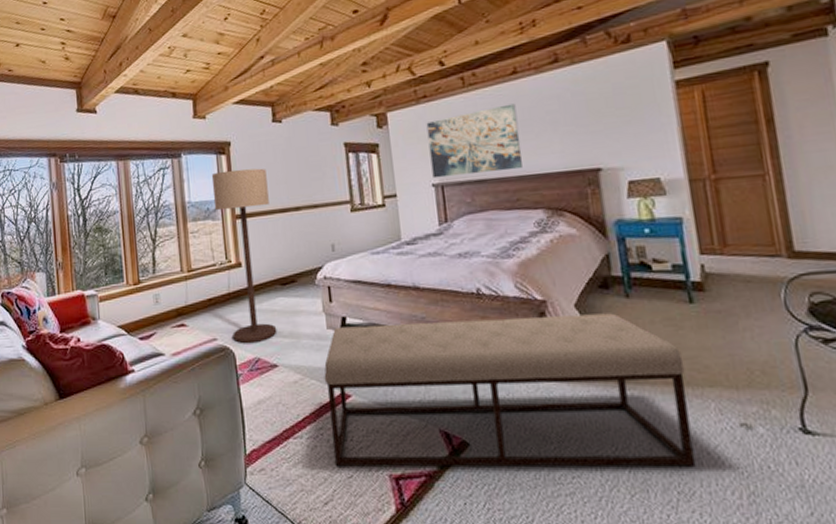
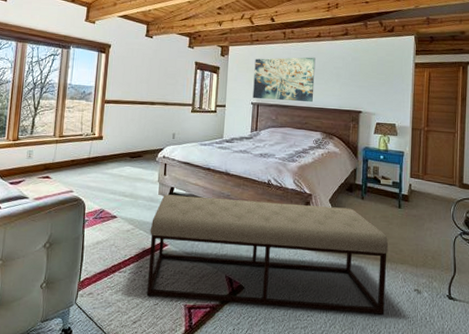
floor lamp: present [211,168,277,344] -> none [86,65,134,198]

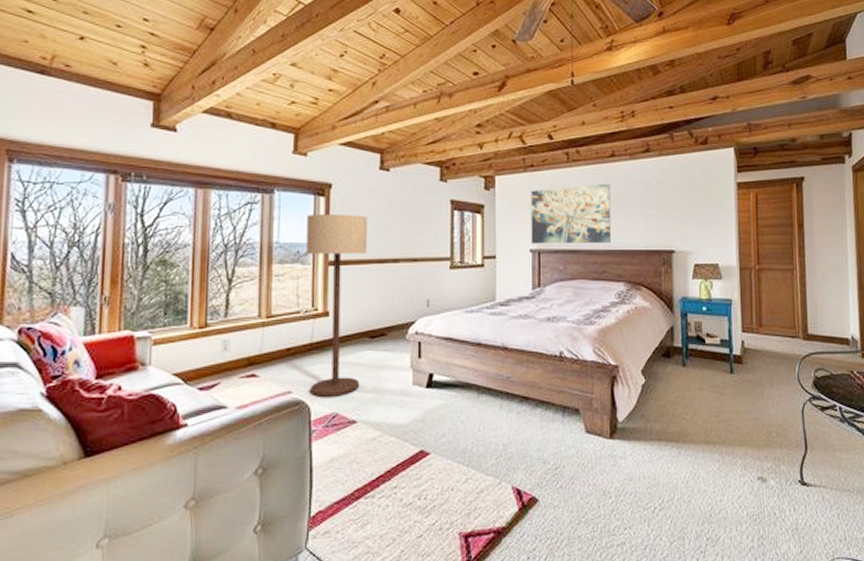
floor lamp: none [86,65,134,198] -> present [305,213,367,398]
bench: present [146,194,389,315] -> none [404,379,723,527]

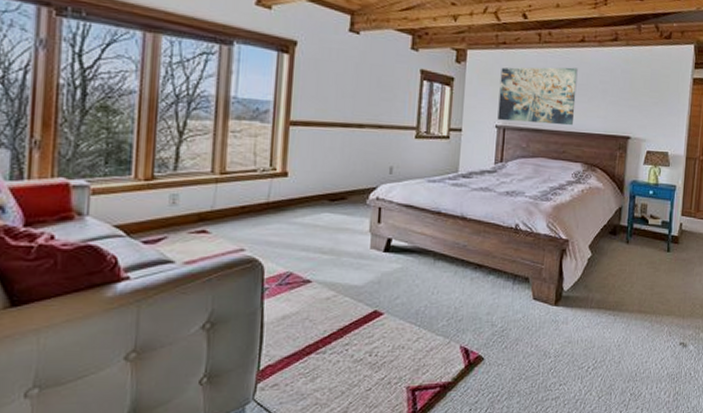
floor lamp: present [305,213,367,398] -> none [264,71,333,258]

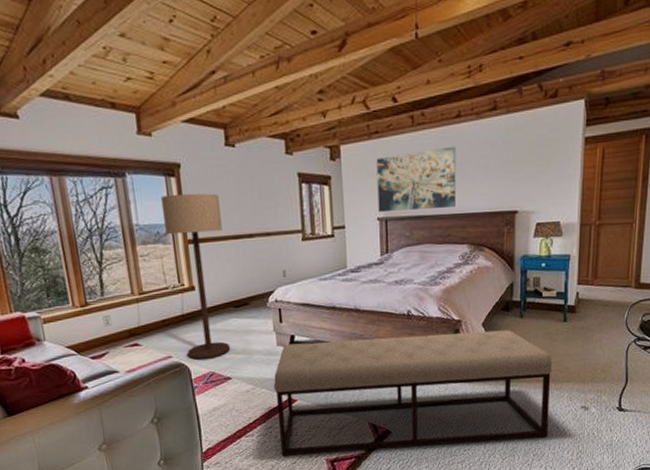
floor lamp: none [264,71,333,258] -> present [160,193,231,360]
bench: none [355,248,654,381] -> present [273,329,552,457]

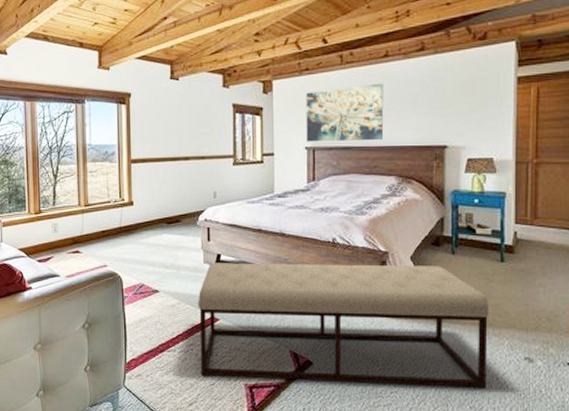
floor lamp: present [160,193,231,360] -> none [111,119,162,272]

